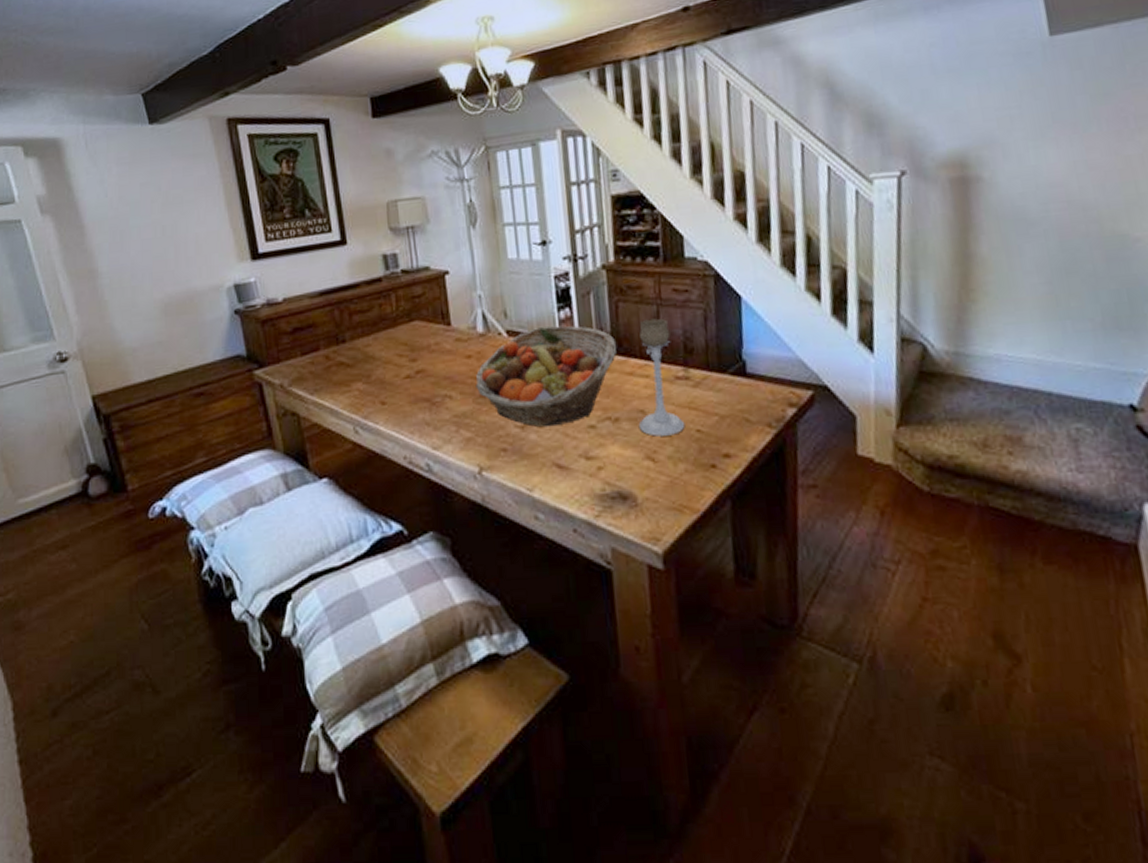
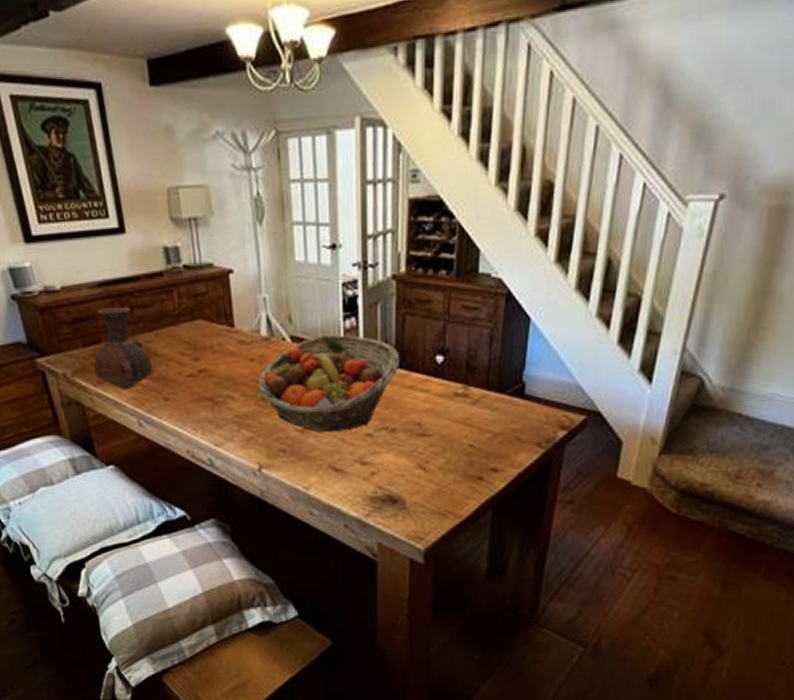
vase: none [311,314,369,396] -> present [93,308,152,389]
candle holder: present [638,318,686,437] -> none [414,334,459,448]

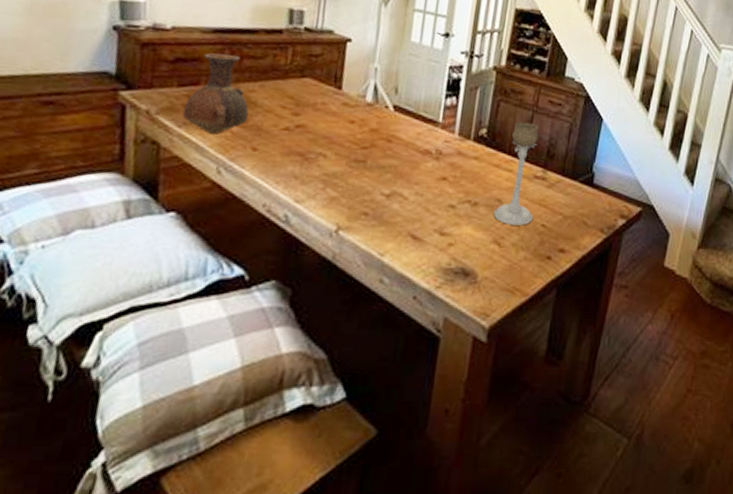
fruit basket: present [258,335,400,433] -> none [352,109,491,200]
candle holder: none [414,334,459,448] -> present [493,121,539,226]

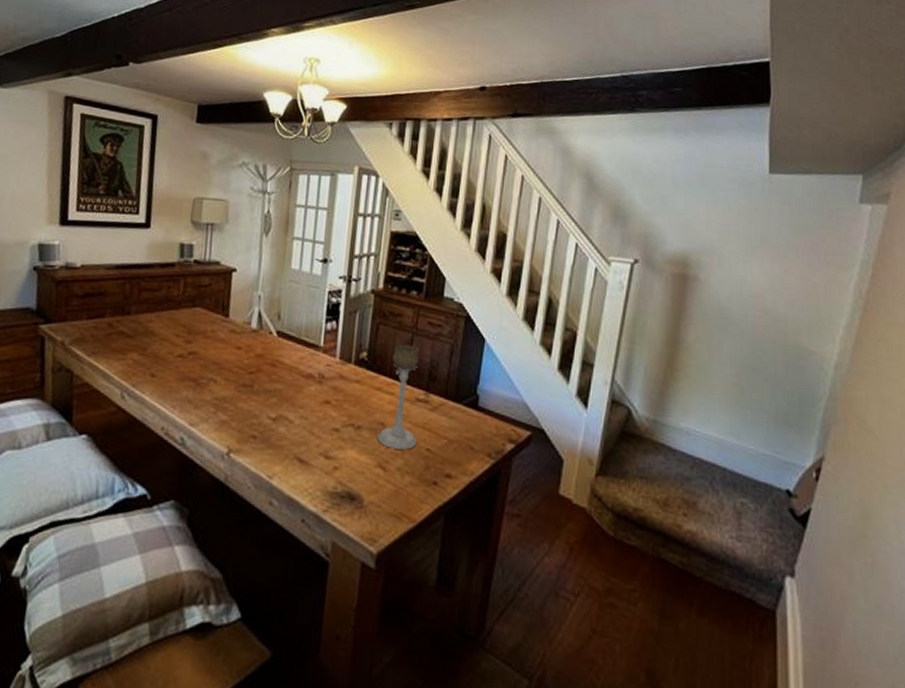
vase: present [182,53,249,135] -> none [91,287,147,362]

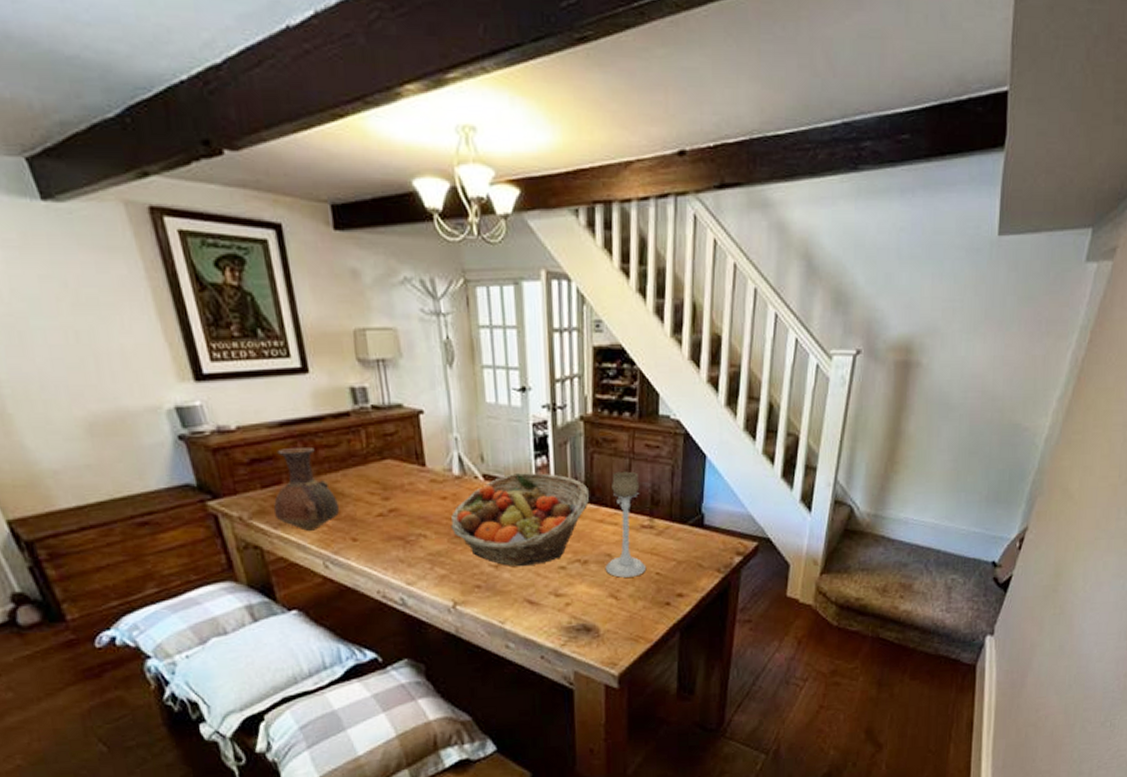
vase: none [91,287,147,362] -> present [273,448,339,531]
fruit basket: none [240,333,372,424] -> present [451,473,590,567]

